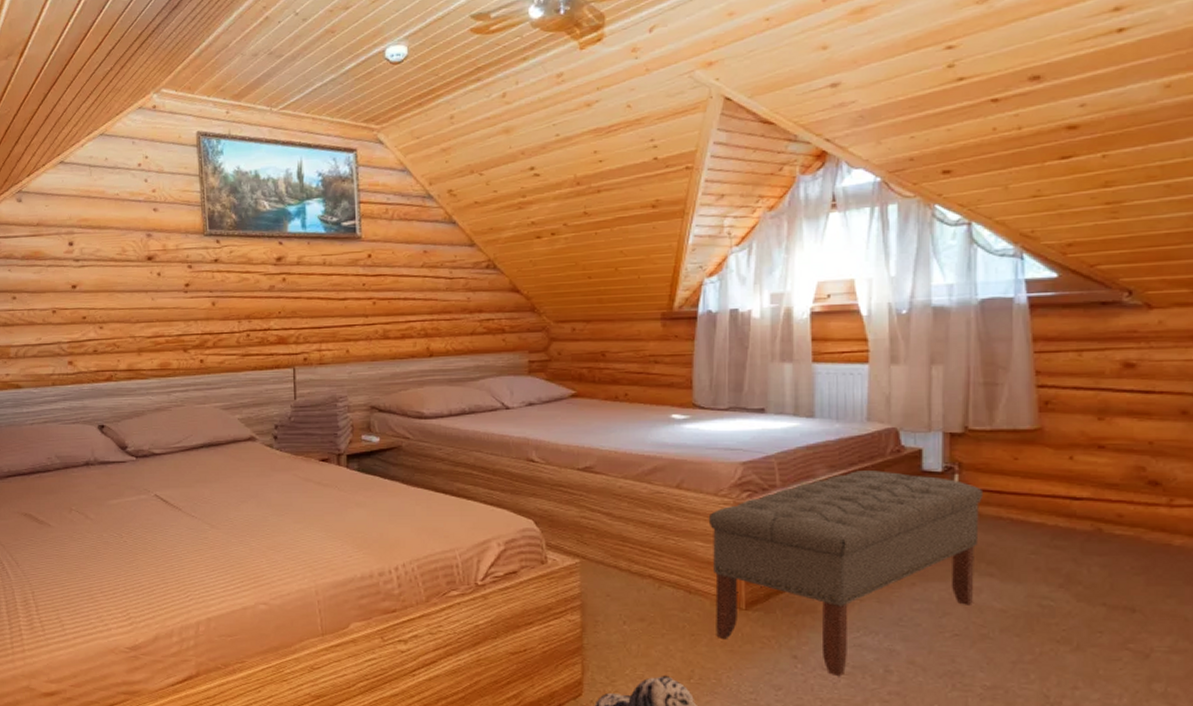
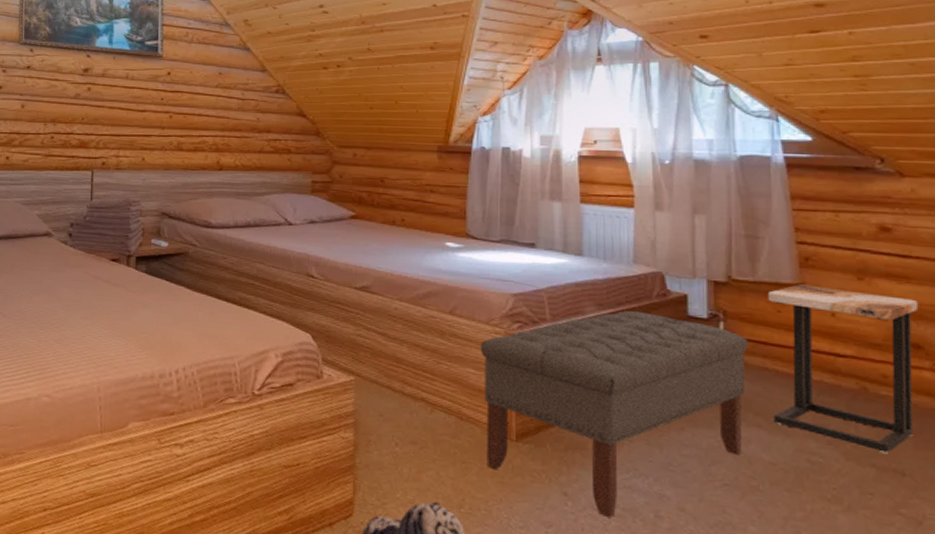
side table: none [1004,429,1159,592] -> present [767,284,919,454]

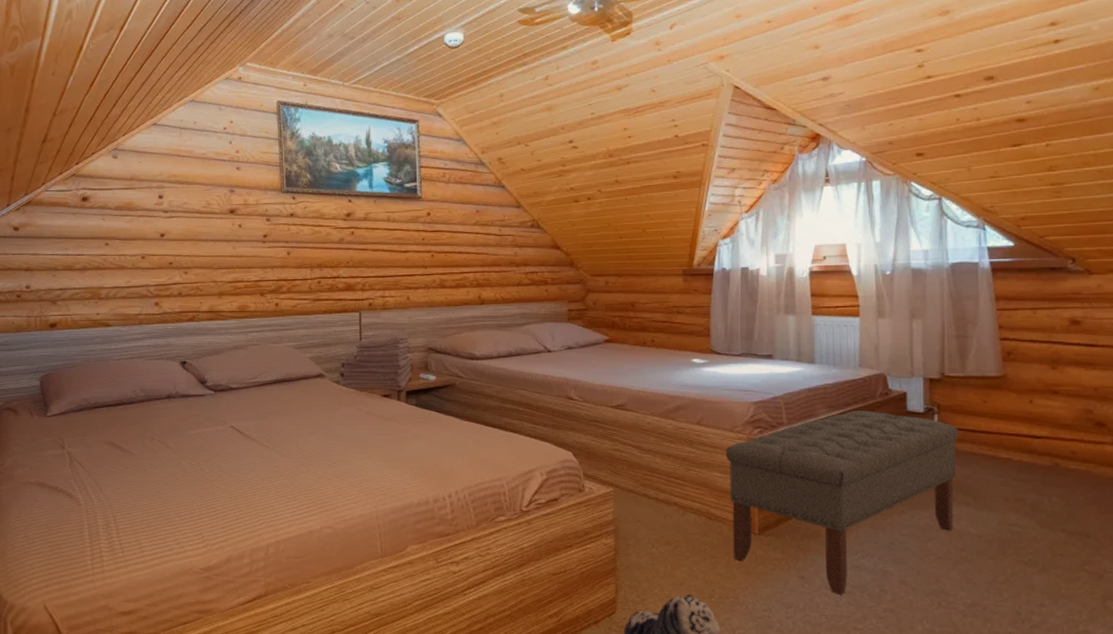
side table: present [767,284,919,454] -> none [975,376,1103,520]

